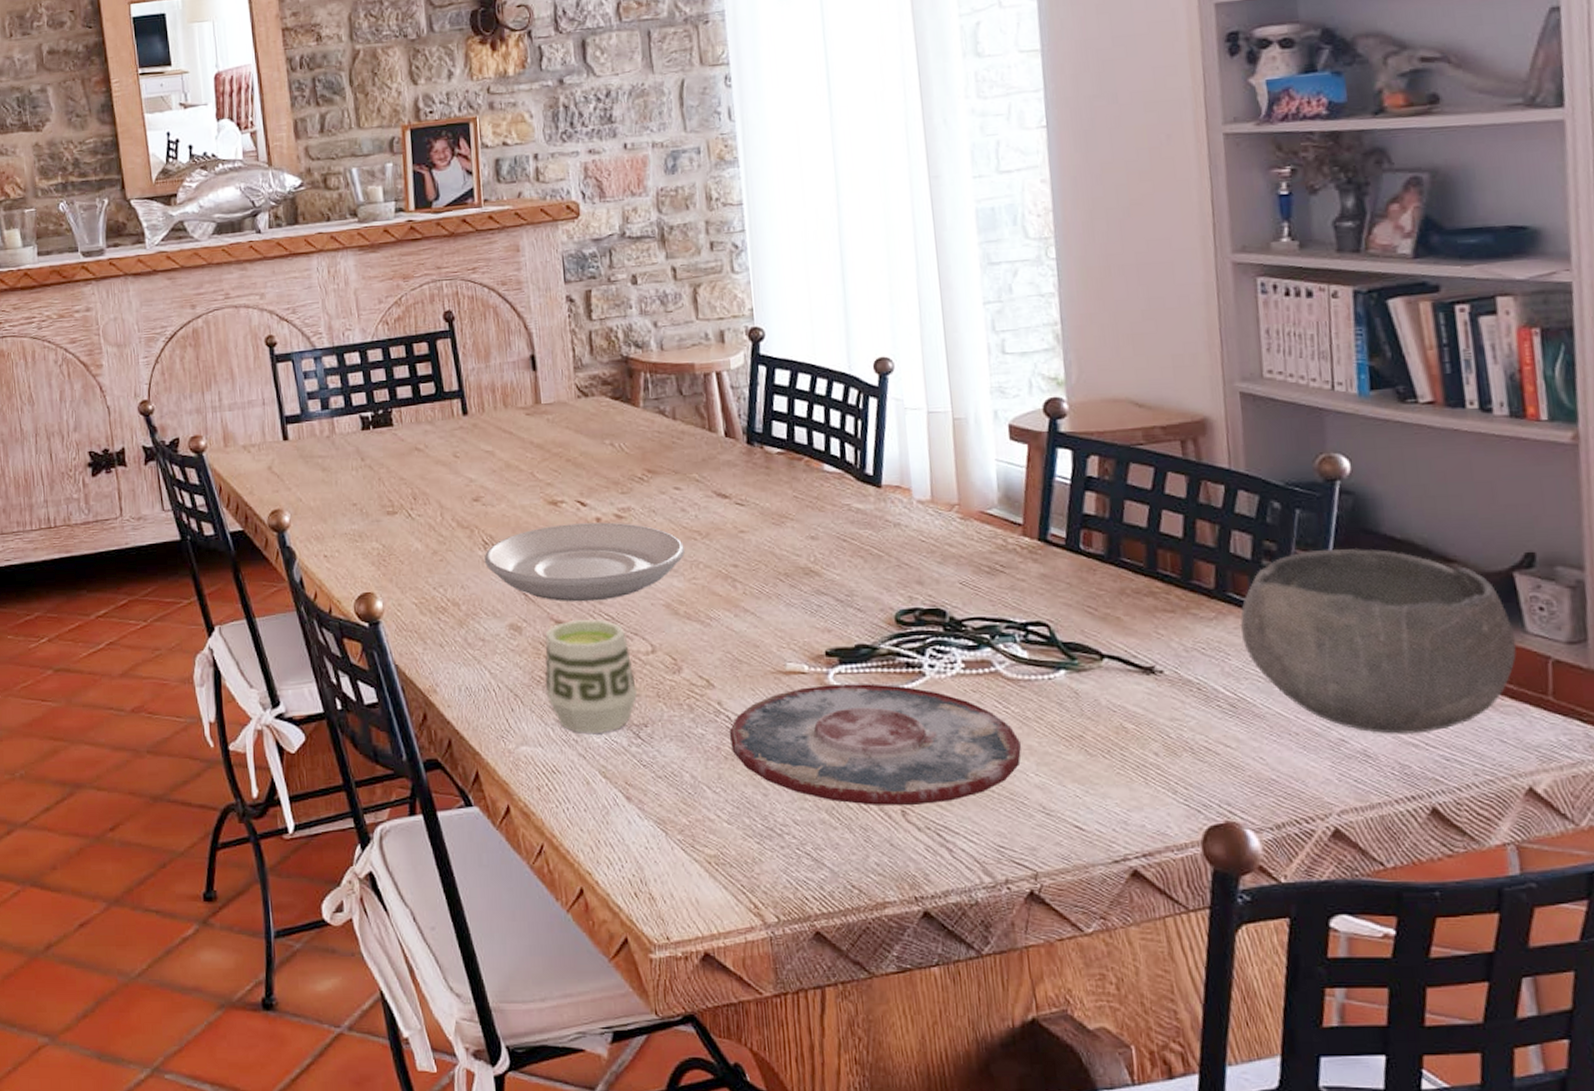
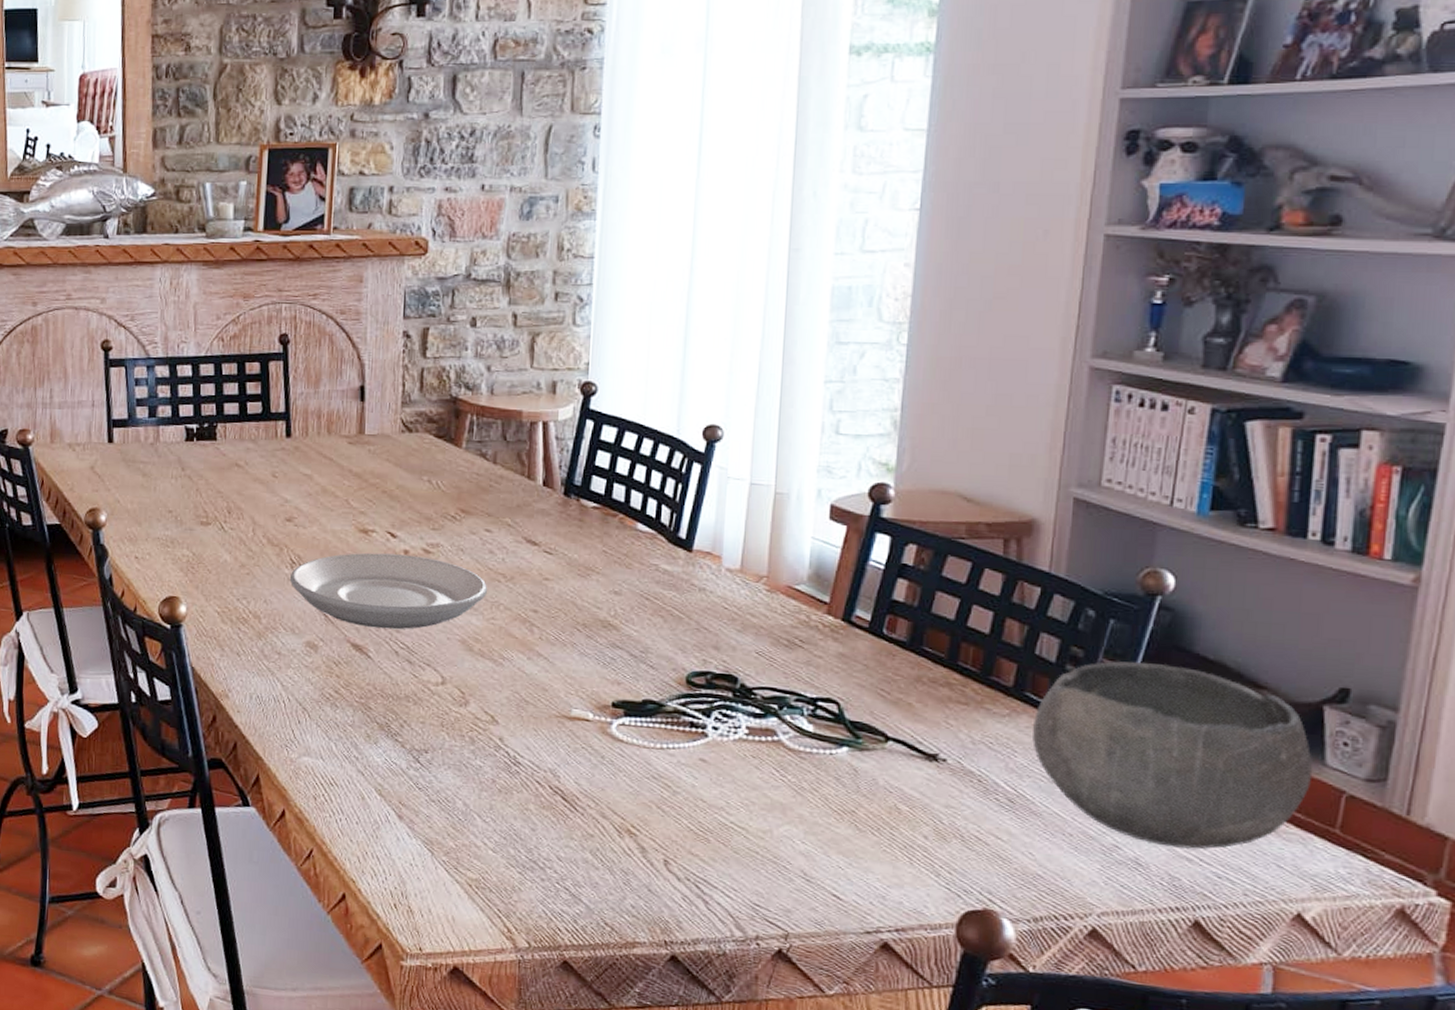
cup: present [545,618,637,733] -> none [333,645,422,754]
plate: present [730,683,1021,805] -> none [506,734,792,857]

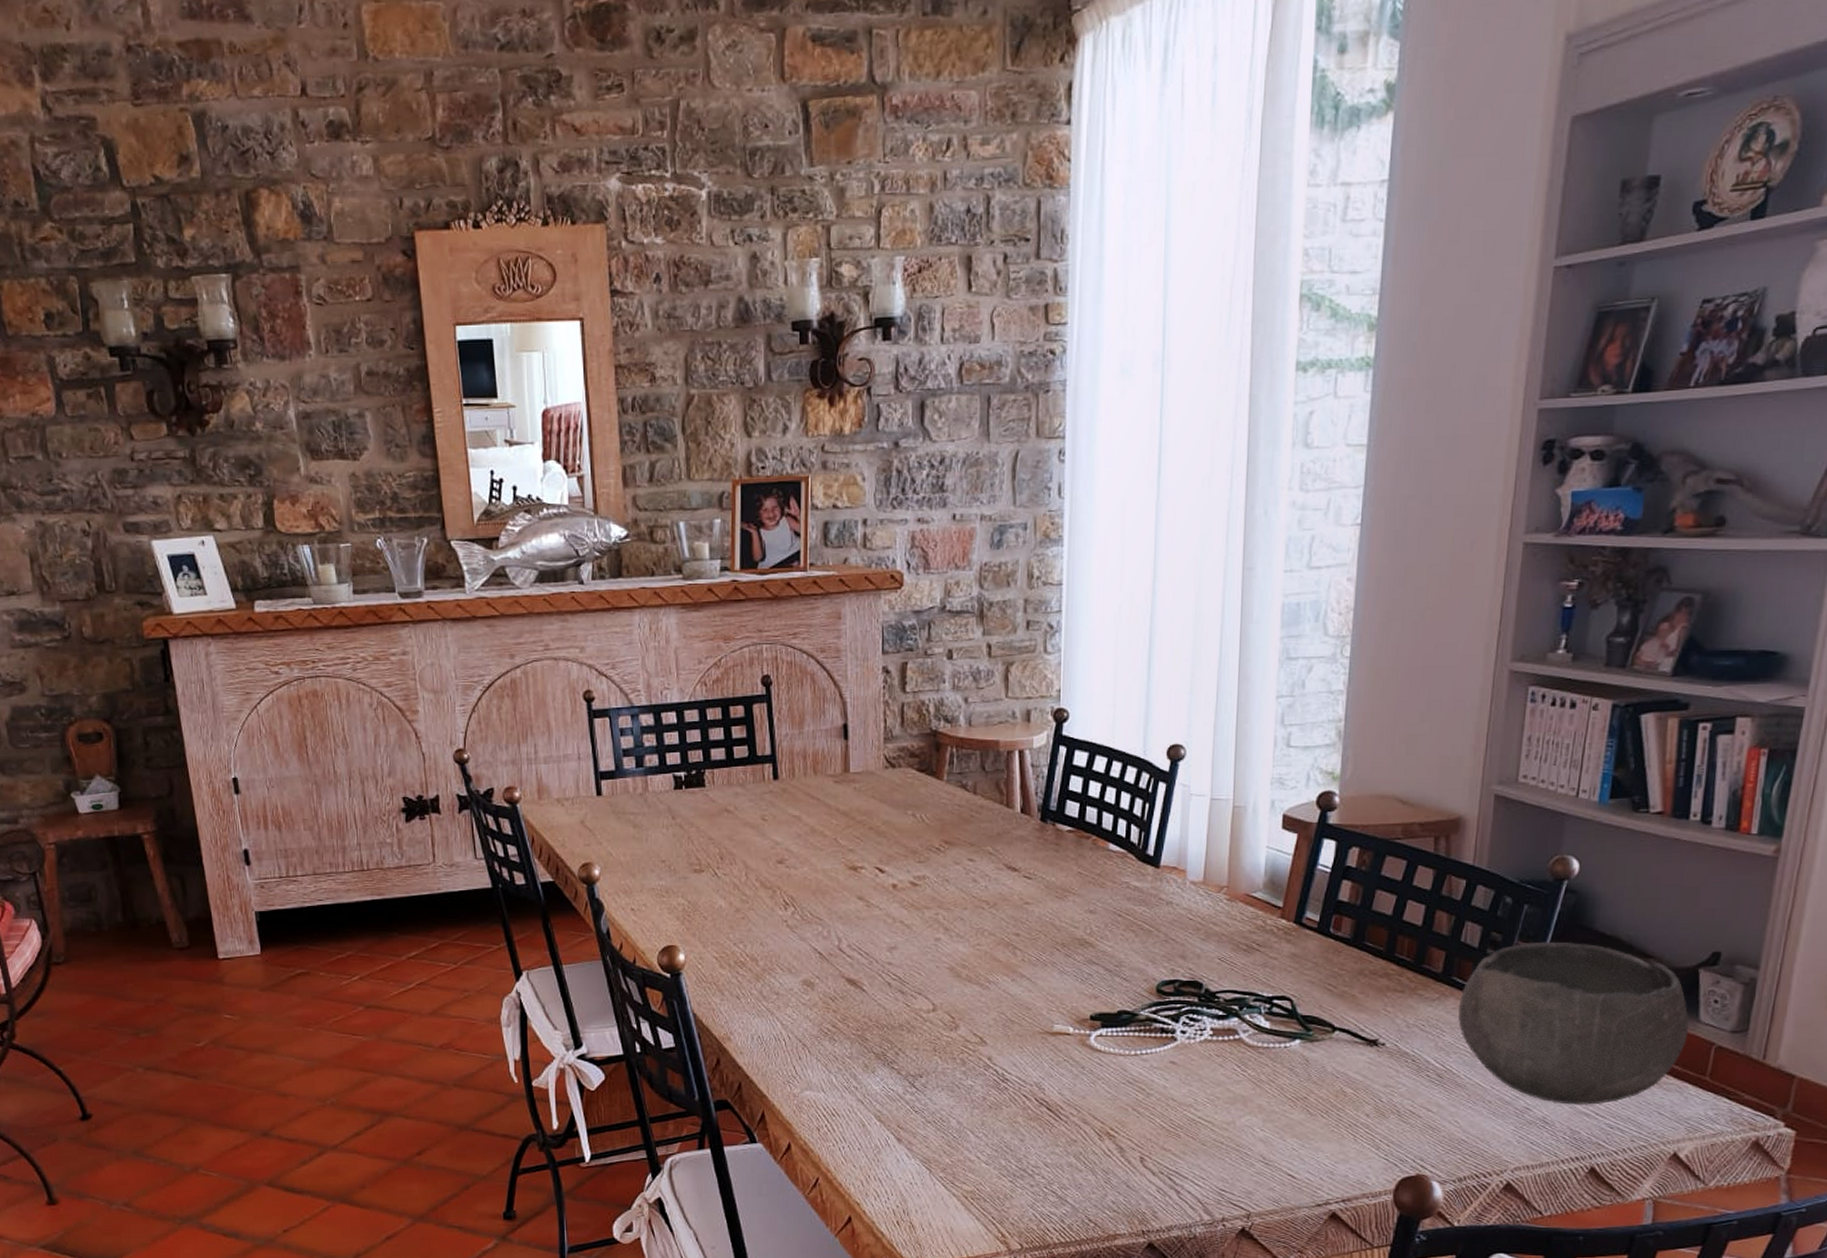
plate: present [289,552,488,630] -> none [783,889,973,962]

